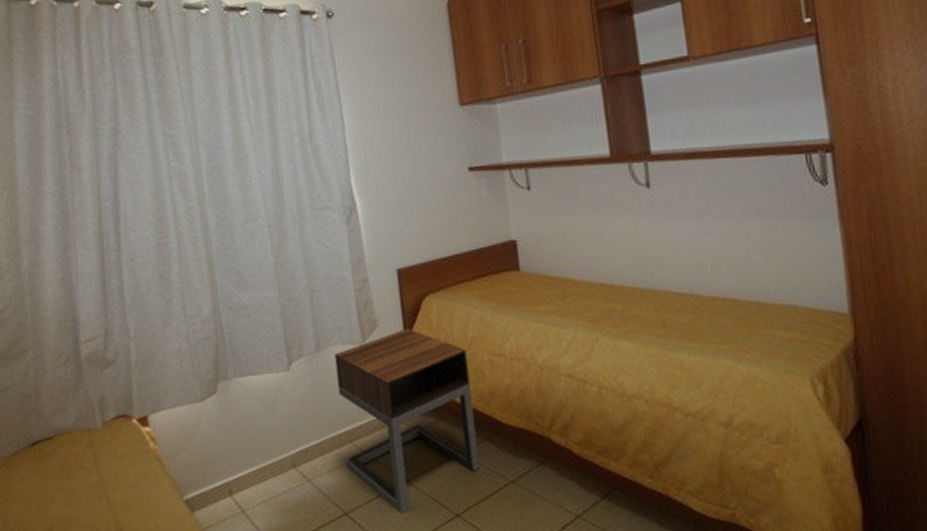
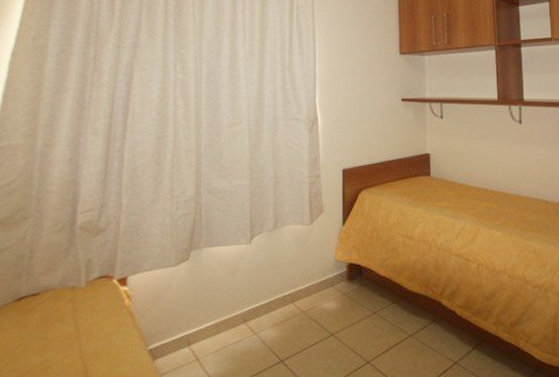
nightstand: present [335,329,480,514] -> none [287,215,388,361]

